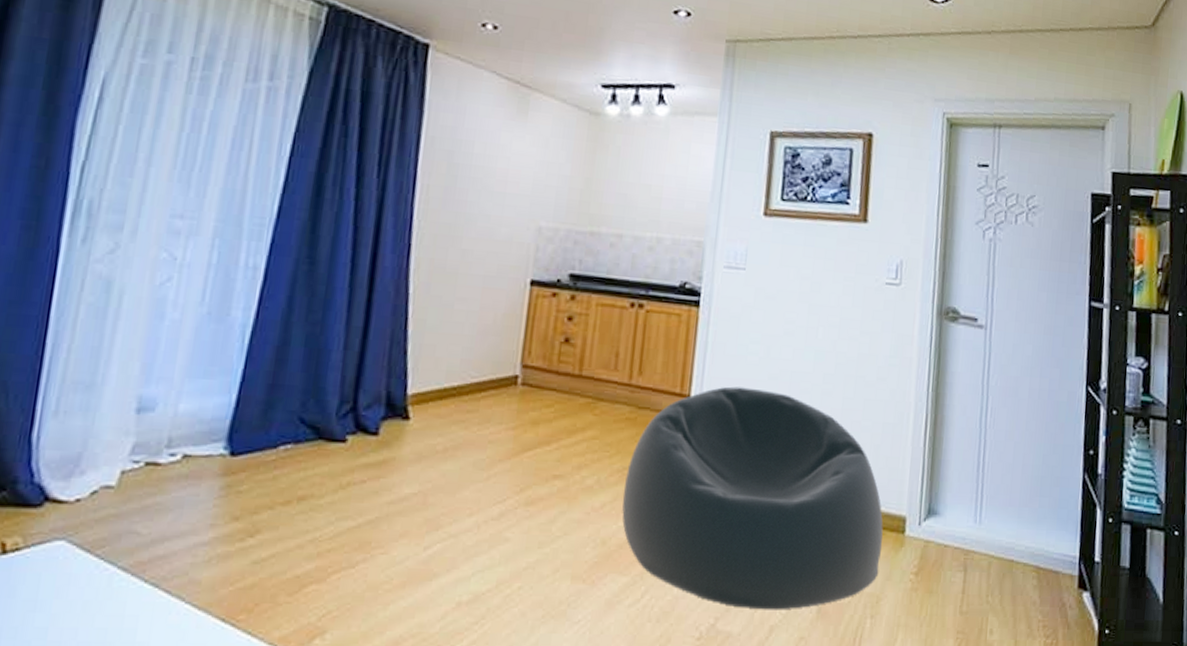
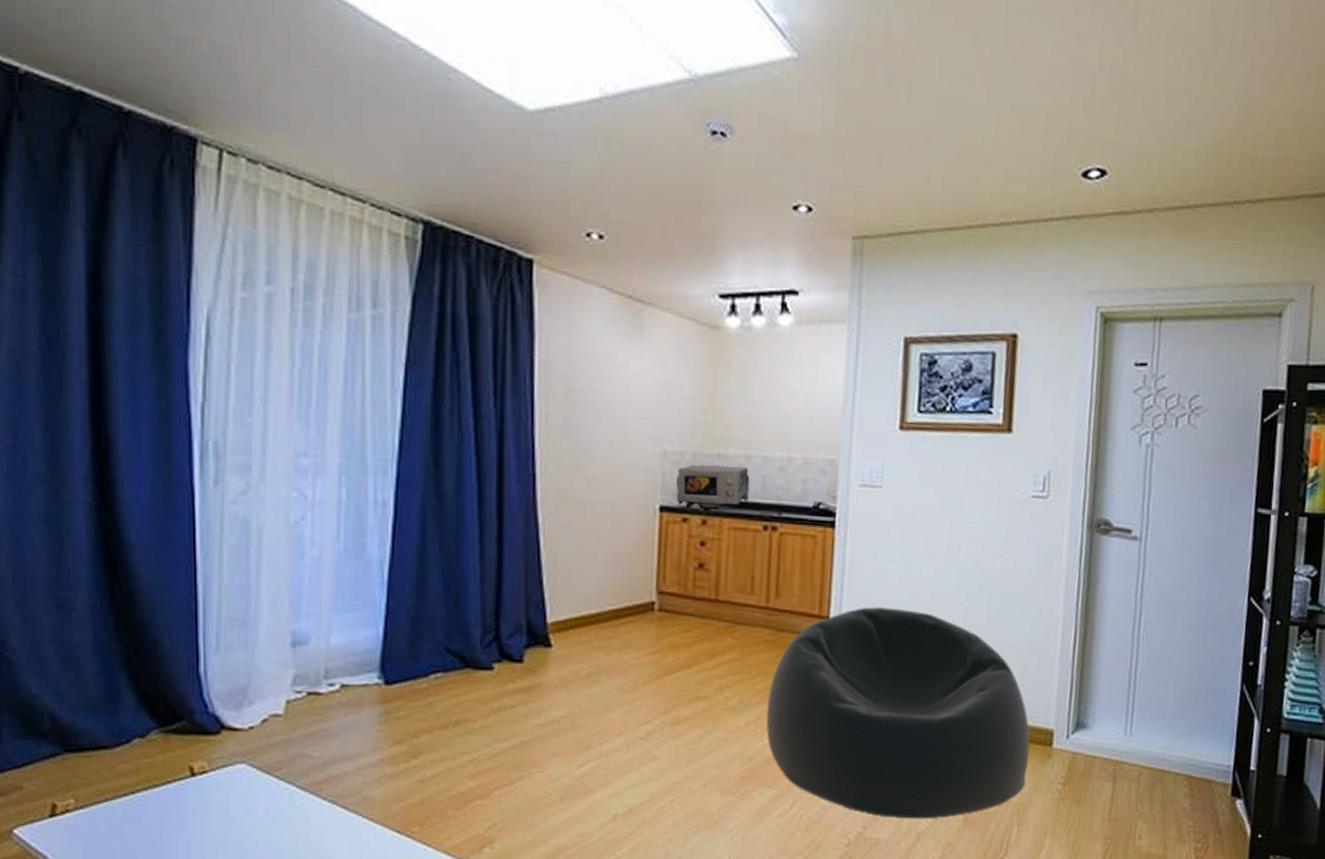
microwave: none [547,241,620,286] -> present [676,464,750,511]

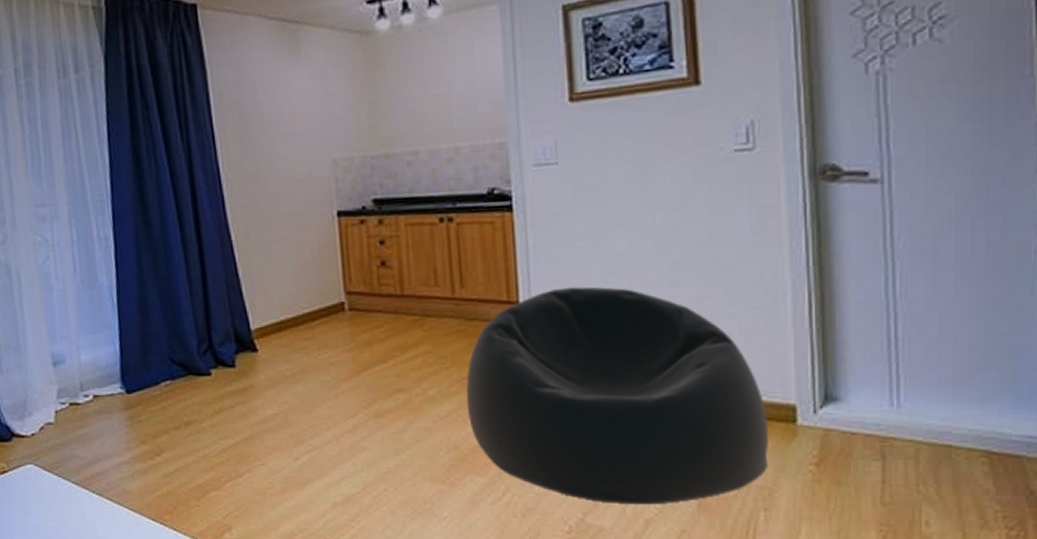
microwave: present [676,464,750,511] -> none [349,163,421,210]

